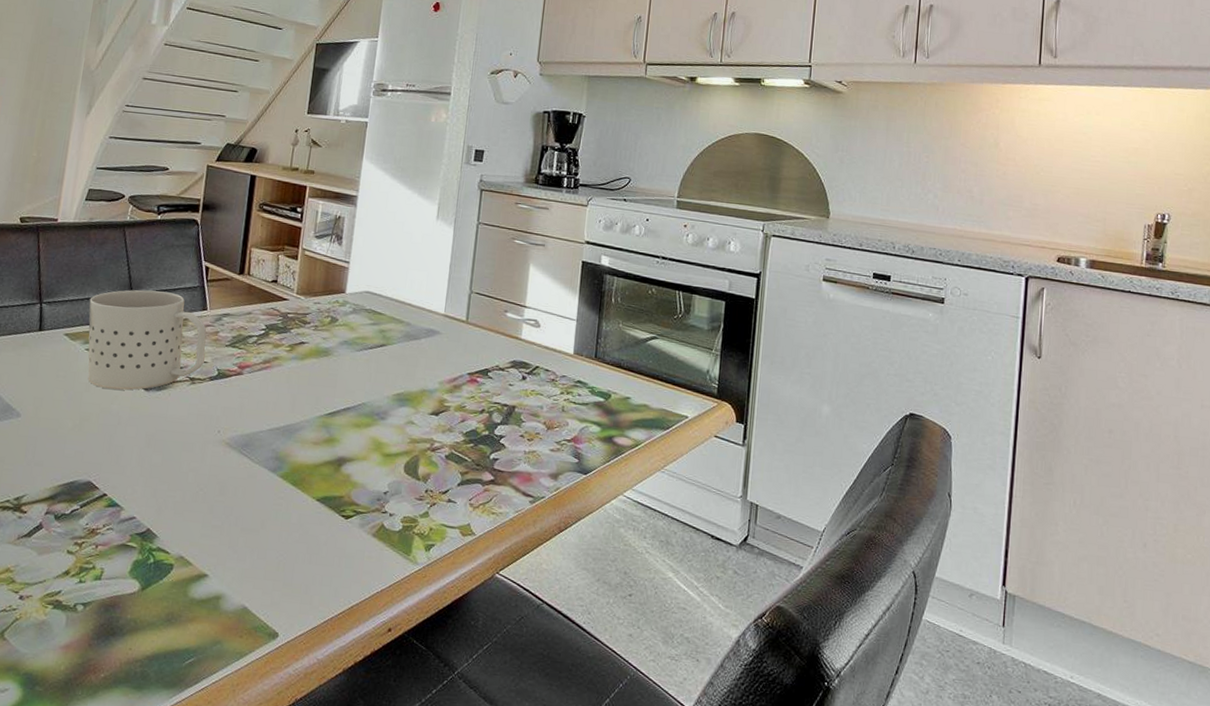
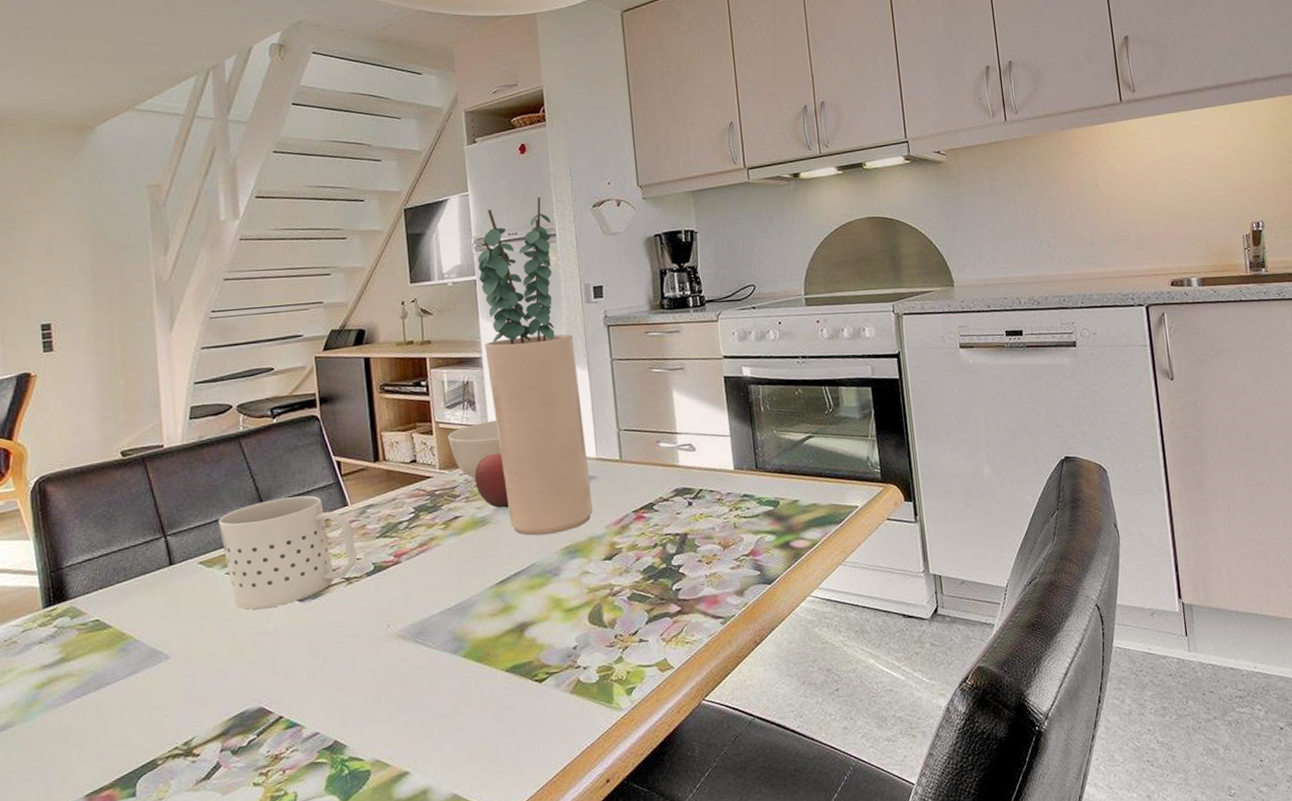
bowl: none [310,257,359,310] -> present [448,419,502,479]
fruit: none [326,290,357,344] -> present [474,452,509,508]
vase: none [350,55,449,379] -> present [477,197,593,536]

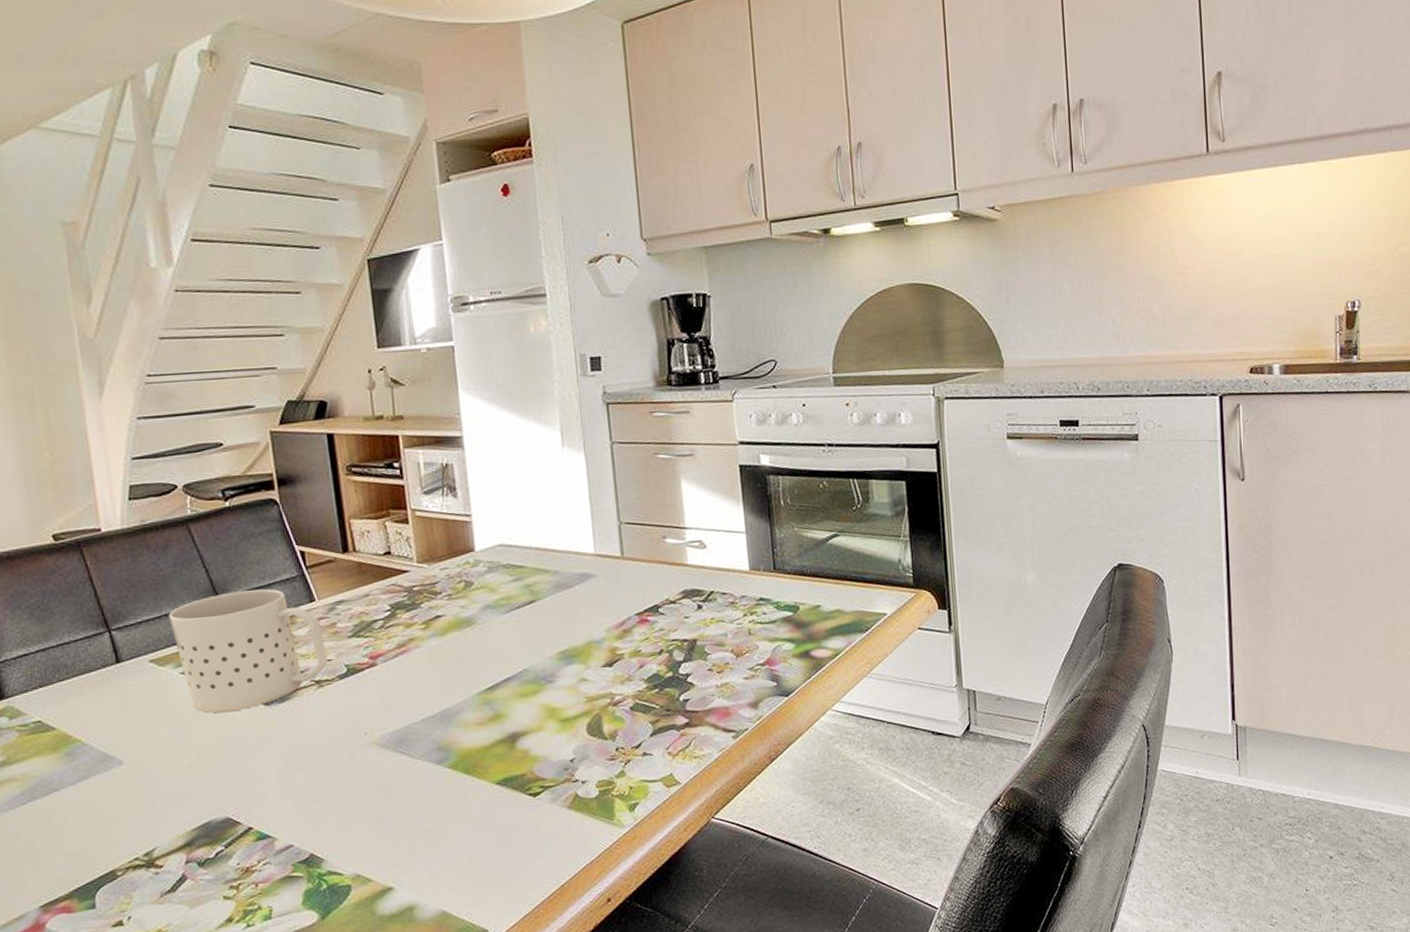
bowl: present [448,419,502,479] -> none [426,508,487,574]
fruit: present [474,452,509,508] -> none [457,545,497,608]
vase: present [477,197,593,536] -> none [454,249,591,639]

